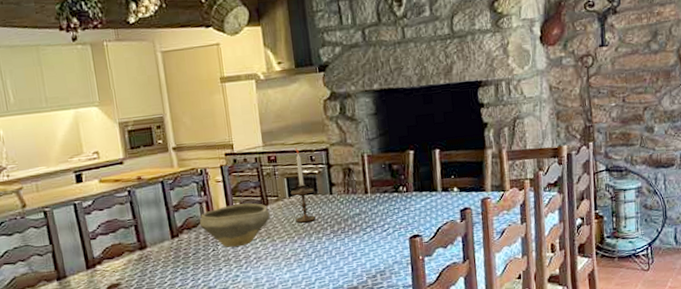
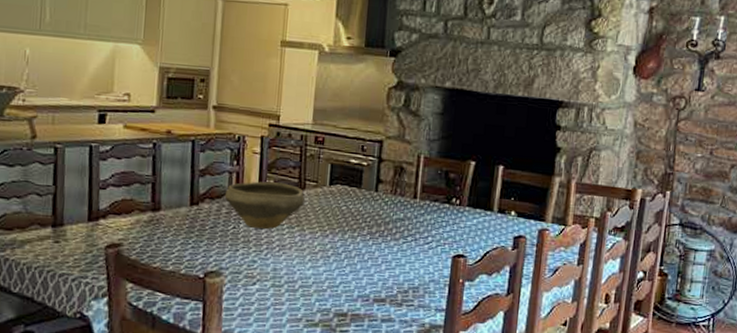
candlestick: present [290,148,316,223] -> none [331,133,359,218]

